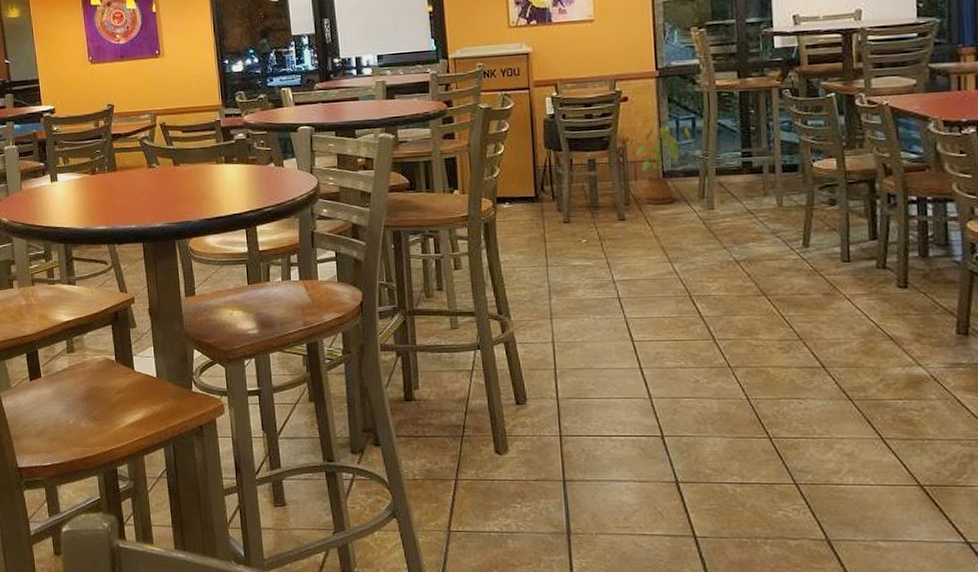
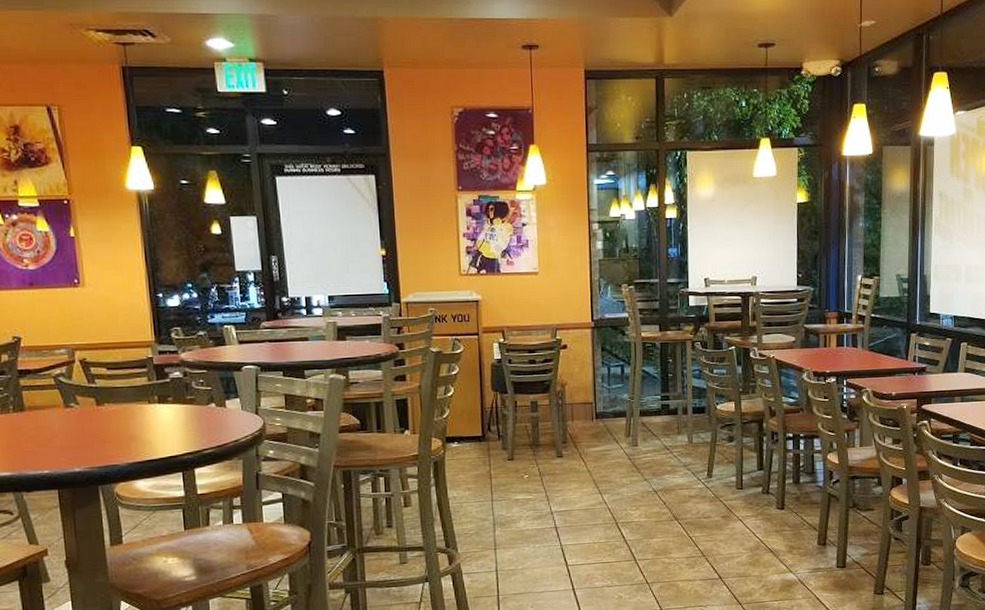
house plant: present [627,126,693,205] -> none [566,372,622,443]

